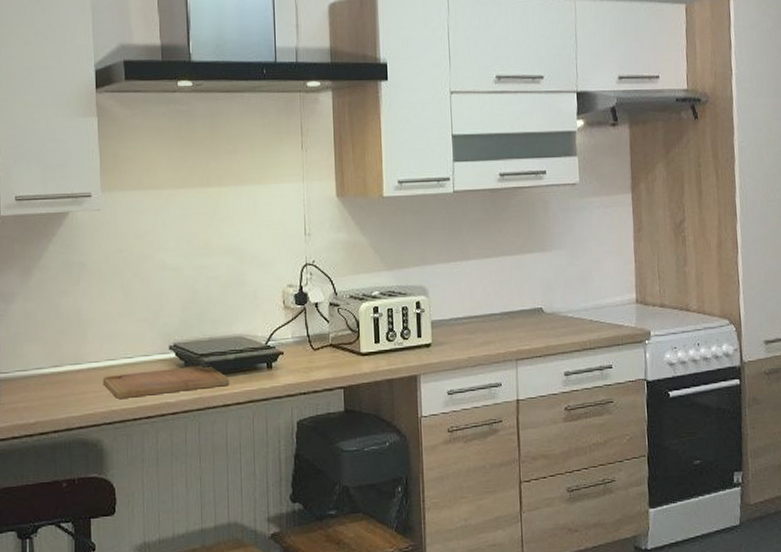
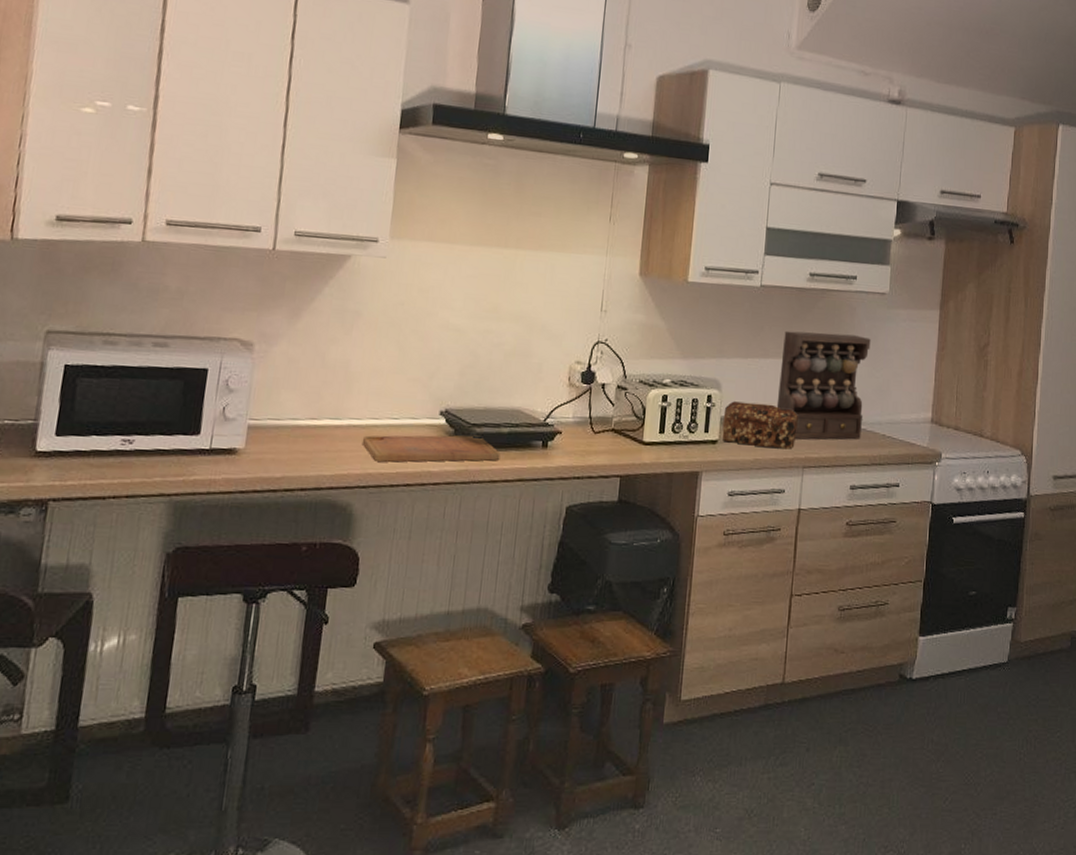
bread loaf: none [433,303,506,346] -> present [722,401,798,450]
spice rack: none [482,228,569,334] -> present [776,331,871,440]

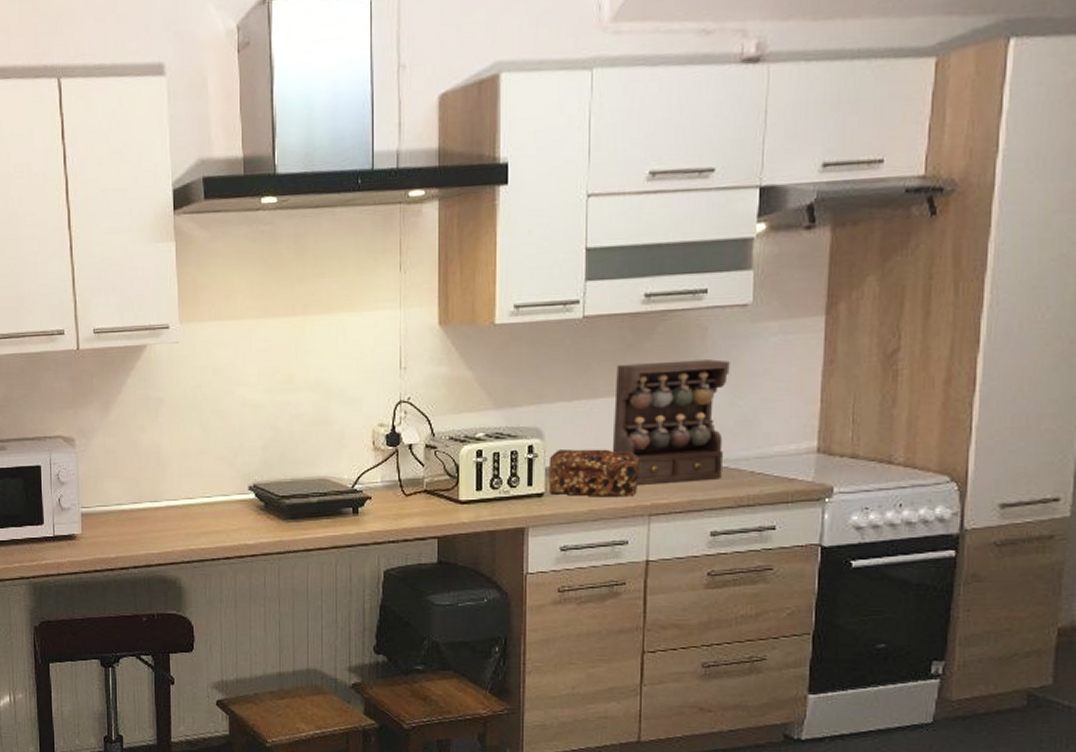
cutting board: present [361,435,501,462] -> none [181,507,312,538]

